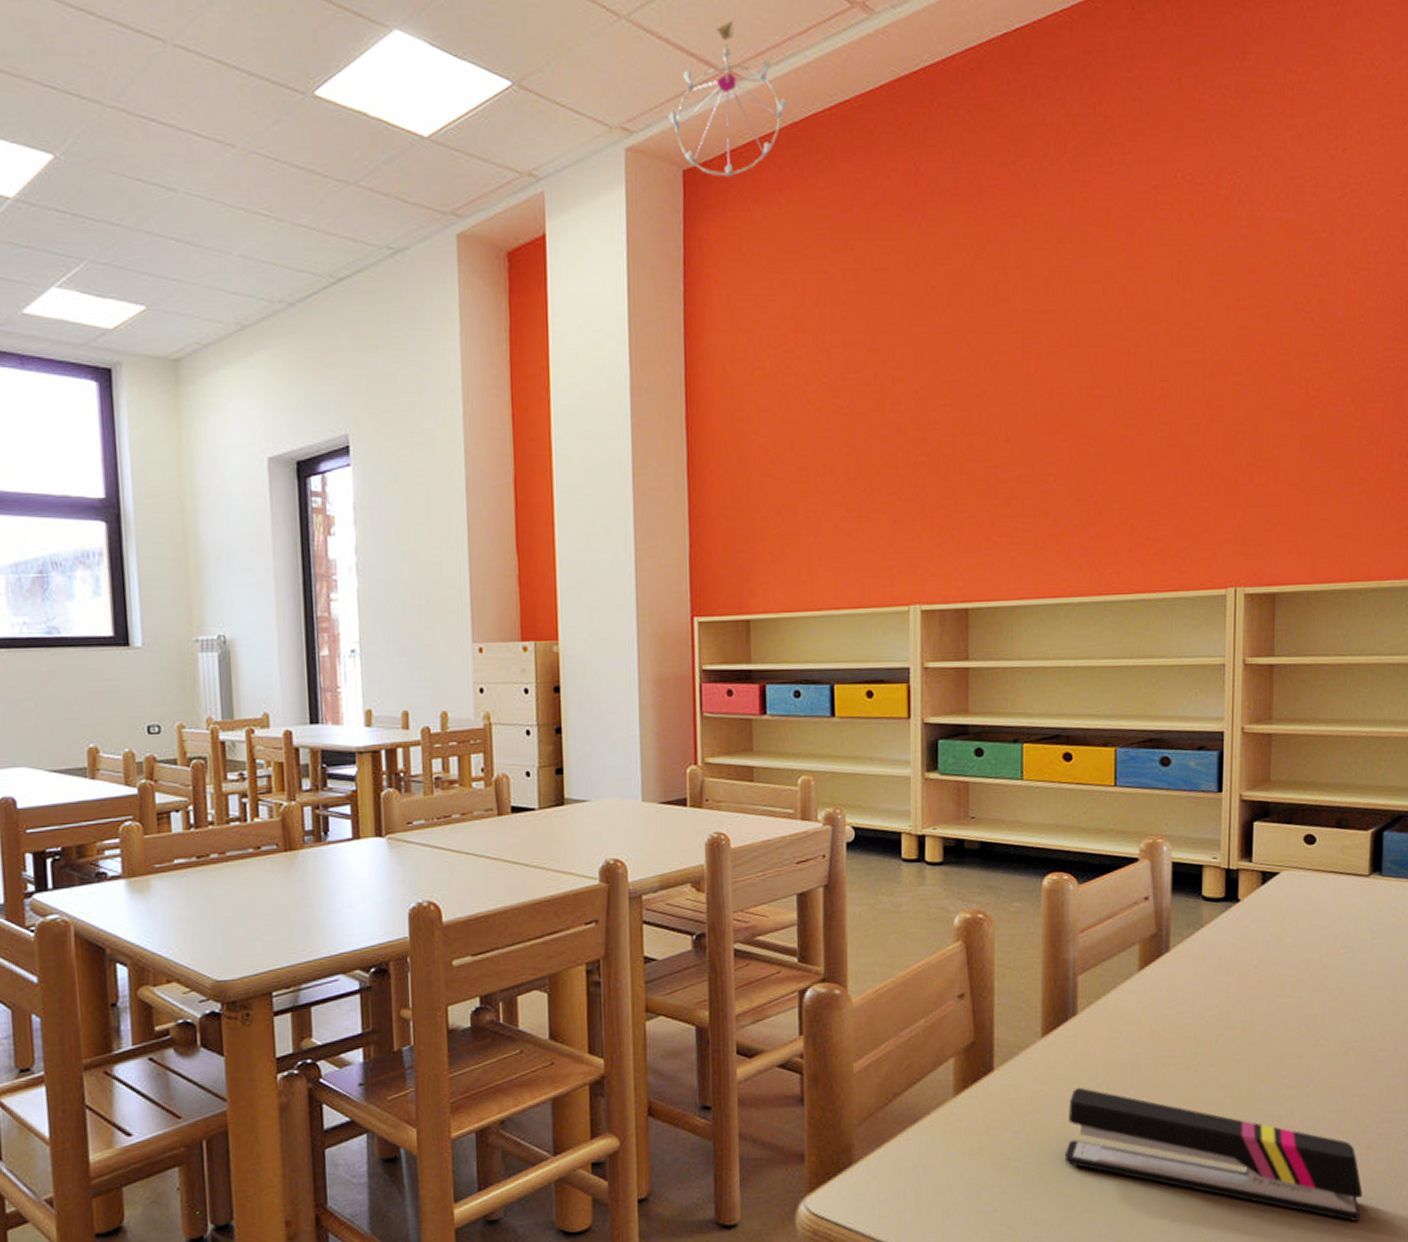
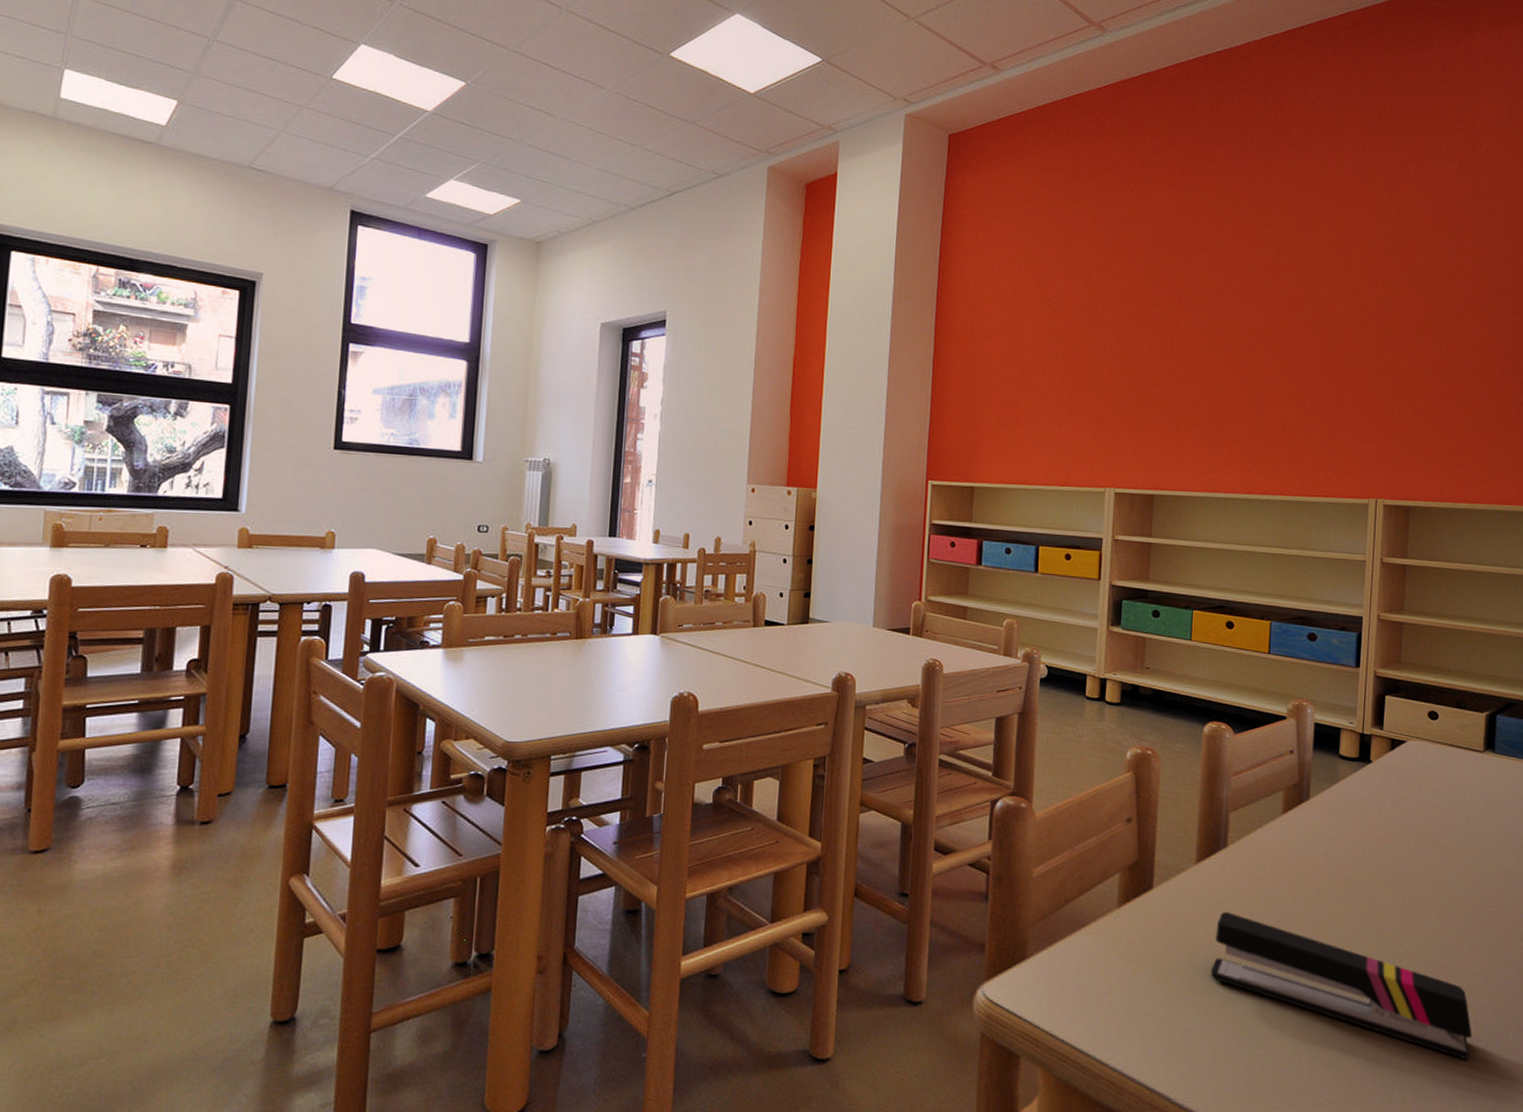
ceiling mobile: present [668,20,788,176] -> none [941,28,1035,142]

